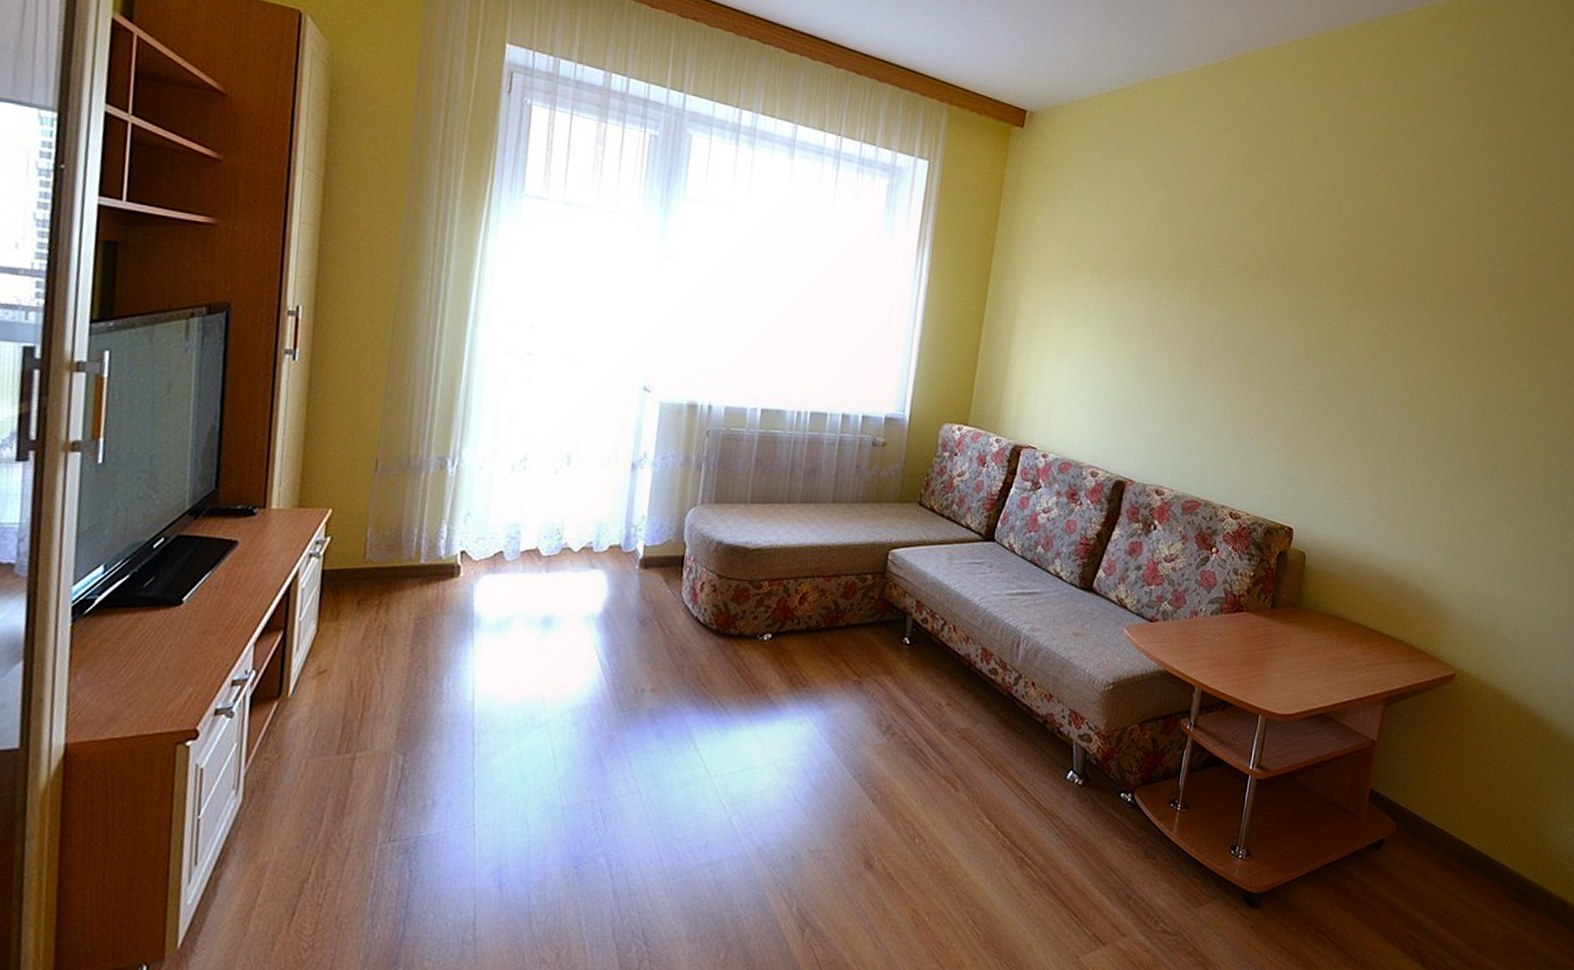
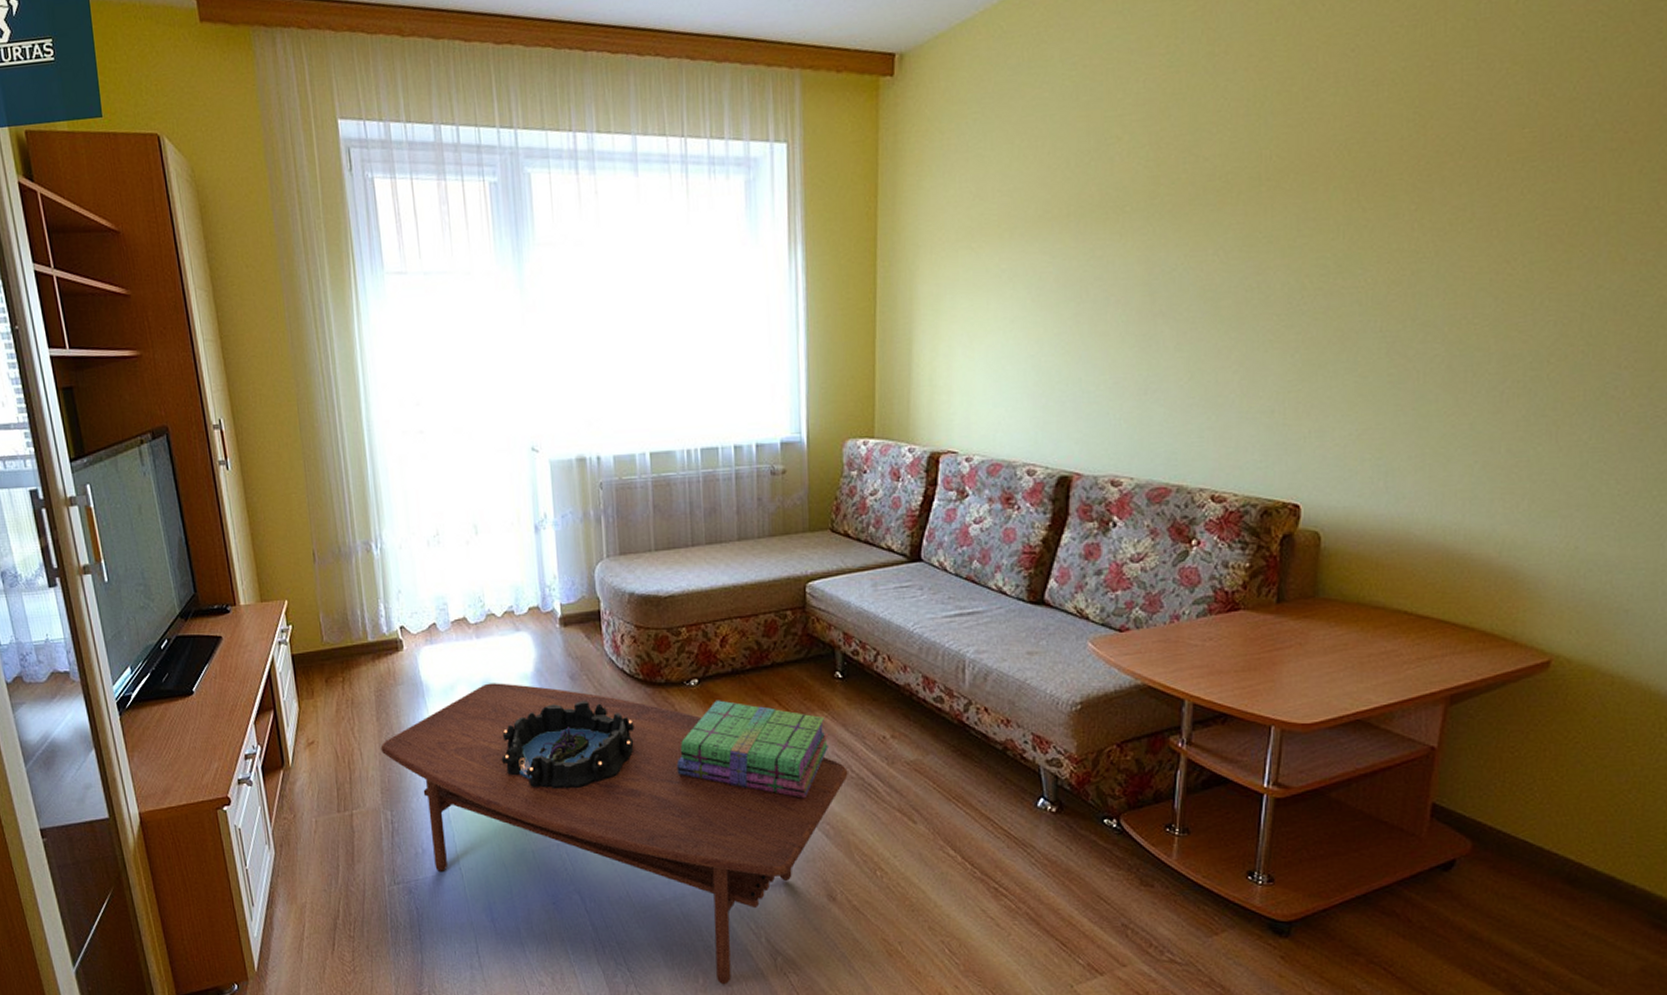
coffee table: none [407,620,902,960] -> present [380,683,848,985]
decorative bowl: none [547,647,699,741] -> present [501,700,635,790]
stack of books: none [734,656,890,762] -> present [676,700,829,799]

